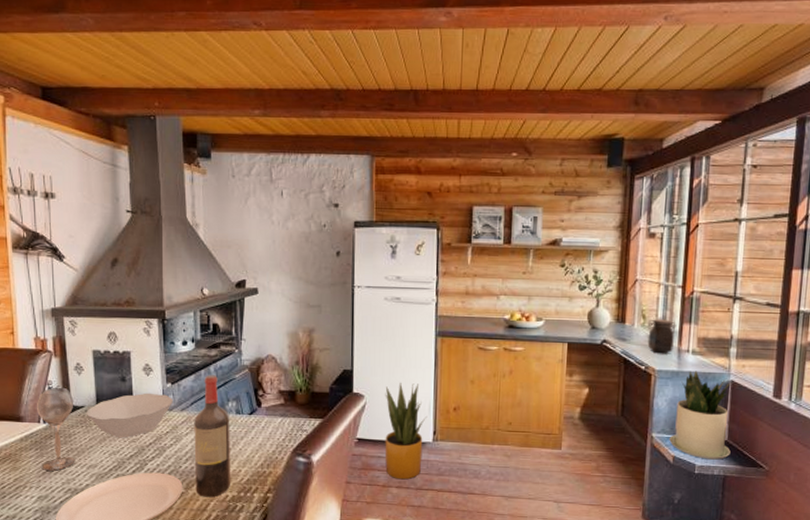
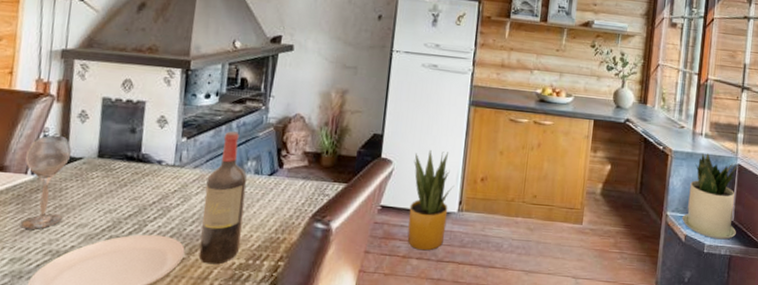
bowl: present [87,392,174,438] -> none [84,146,187,196]
jar: present [647,319,676,354] -> none [666,102,692,136]

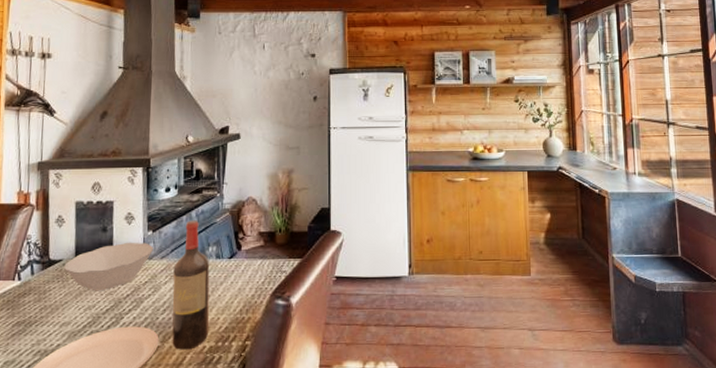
wineglass: present [21,135,72,229] -> none [12,241,52,332]
bowl: none [84,146,187,196] -> present [64,242,154,292]
planter: present [407,150,455,251] -> none [361,218,403,317]
planter: present [682,153,737,240] -> none [628,191,686,277]

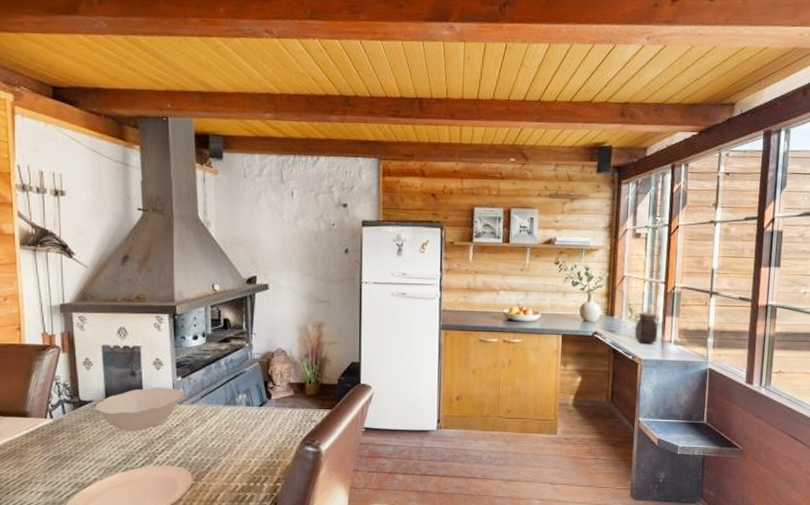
wine bottle: present [172,220,210,350] -> none [204,368,241,488]
jar: none [597,145,622,177] -> present [634,312,660,345]

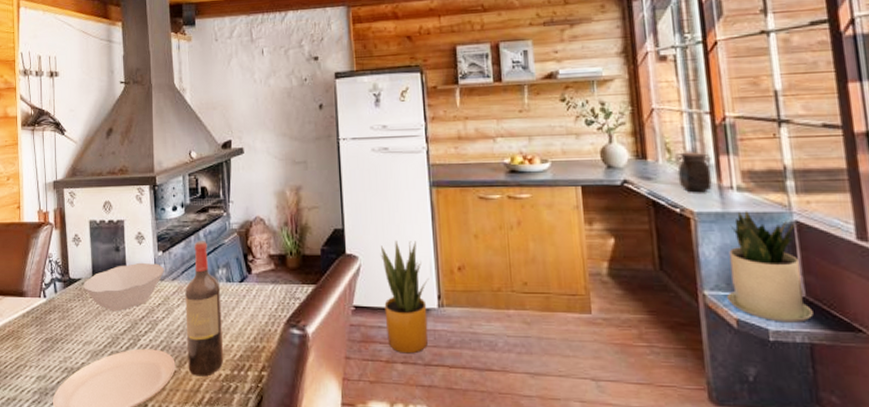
wine bottle: none [204,368,241,488] -> present [185,241,224,377]
planter: none [391,374,432,466] -> present [380,241,429,354]
planter: none [654,359,709,441] -> present [727,211,813,323]

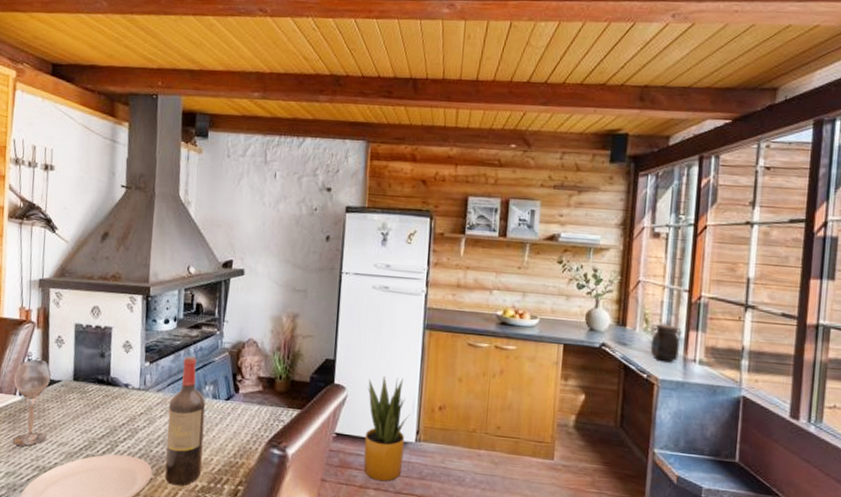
wineglass: none [37,259,72,348] -> present [13,359,52,446]
bowl: present [83,262,165,312] -> none [63,370,151,417]
planter: present [727,211,813,323] -> none [673,383,742,484]

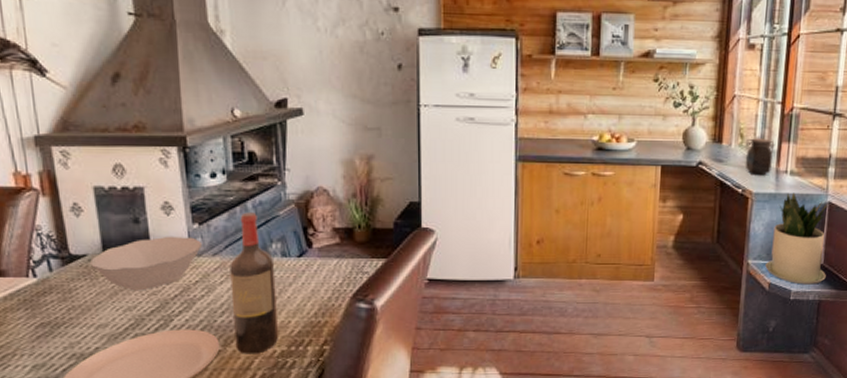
wineglass: present [13,359,52,446] -> none [21,232,80,334]
bowl: none [63,370,151,417] -> present [90,236,203,291]
planter: present [363,376,411,482] -> none [459,215,508,322]
planter: none [673,383,742,484] -> present [765,192,827,285]

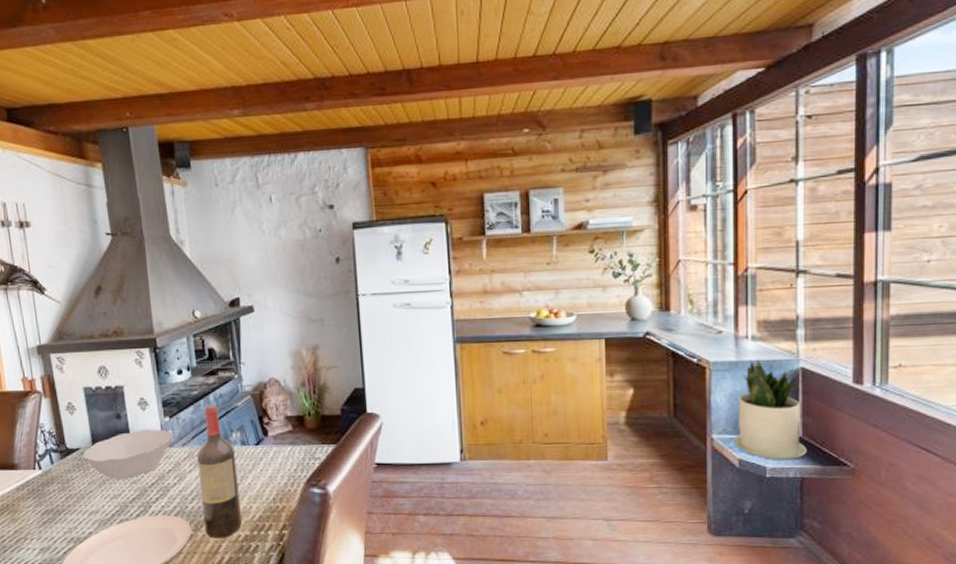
jar: present [745,138,775,176] -> none [698,303,730,343]

